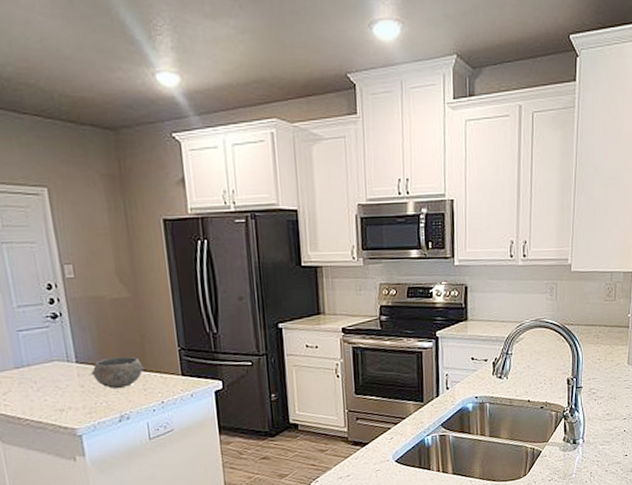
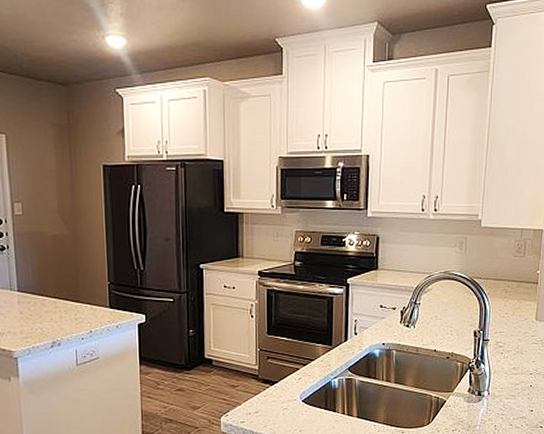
bowl: present [91,356,145,389] -> none [30,288,77,316]

